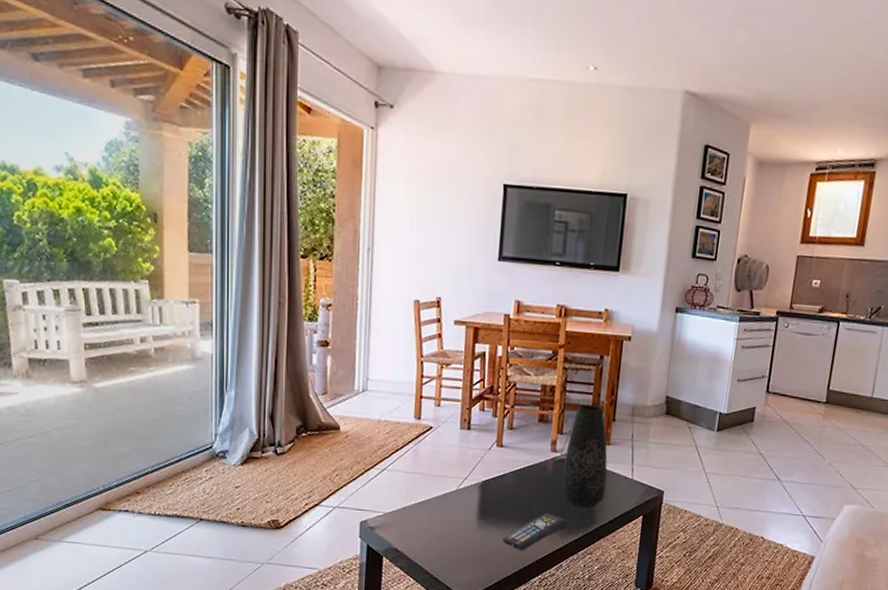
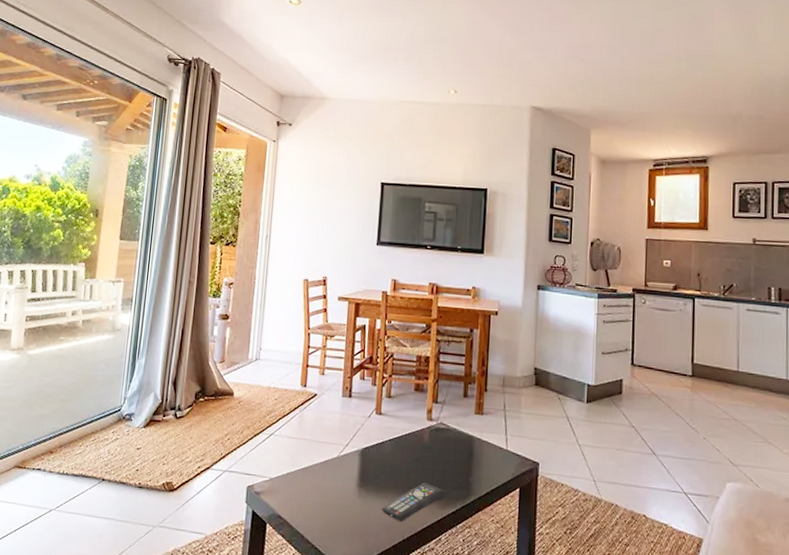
vase: present [561,404,608,508] -> none [438,375,482,479]

